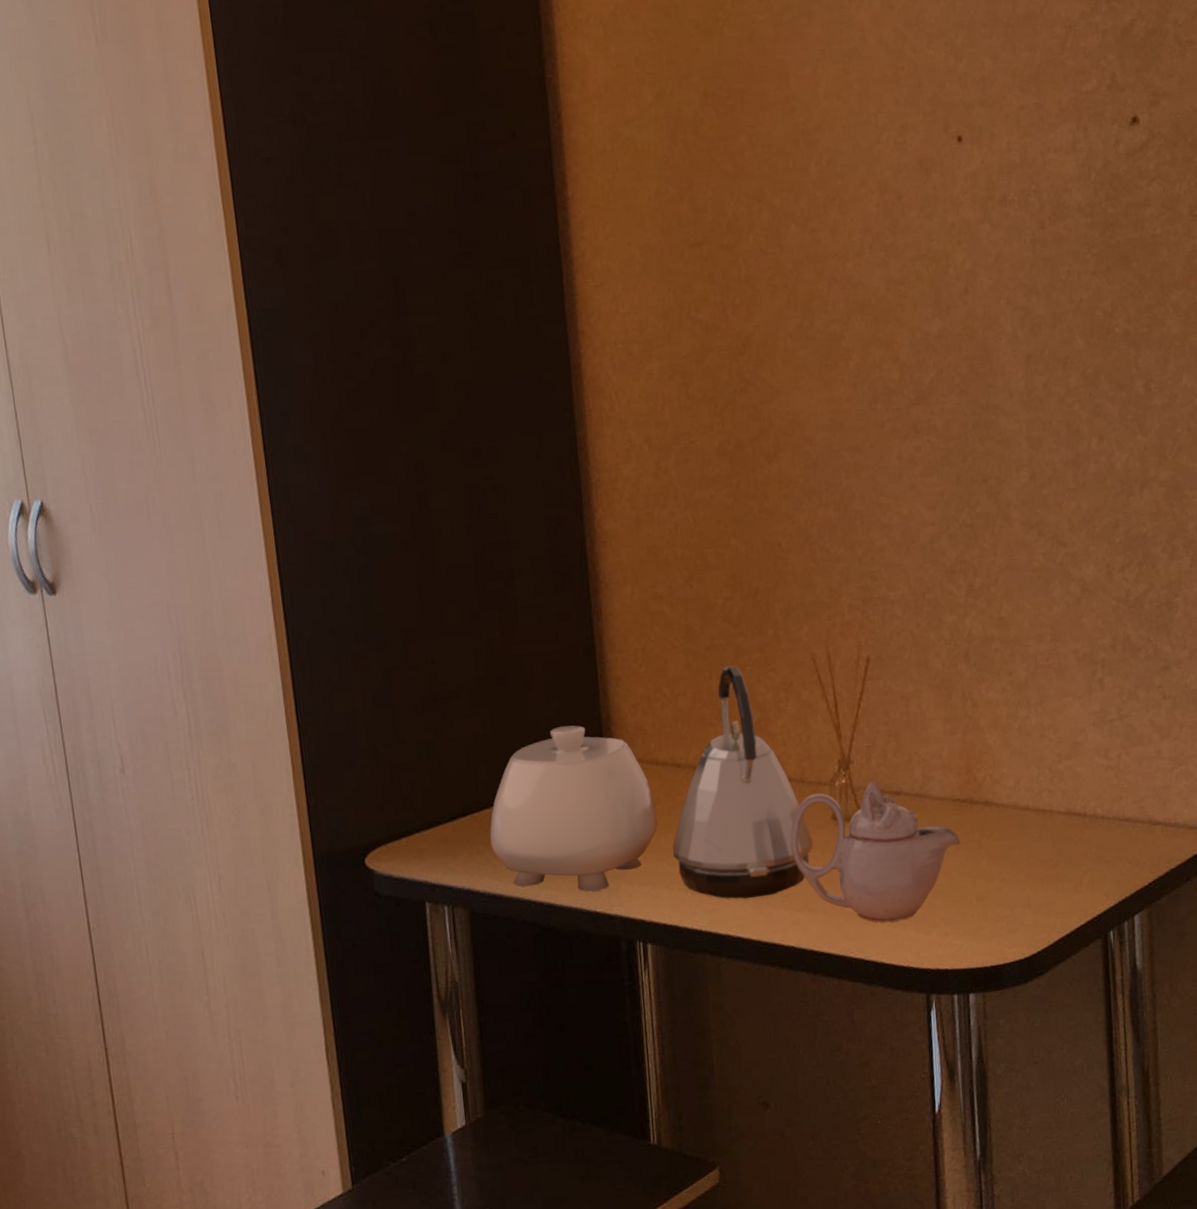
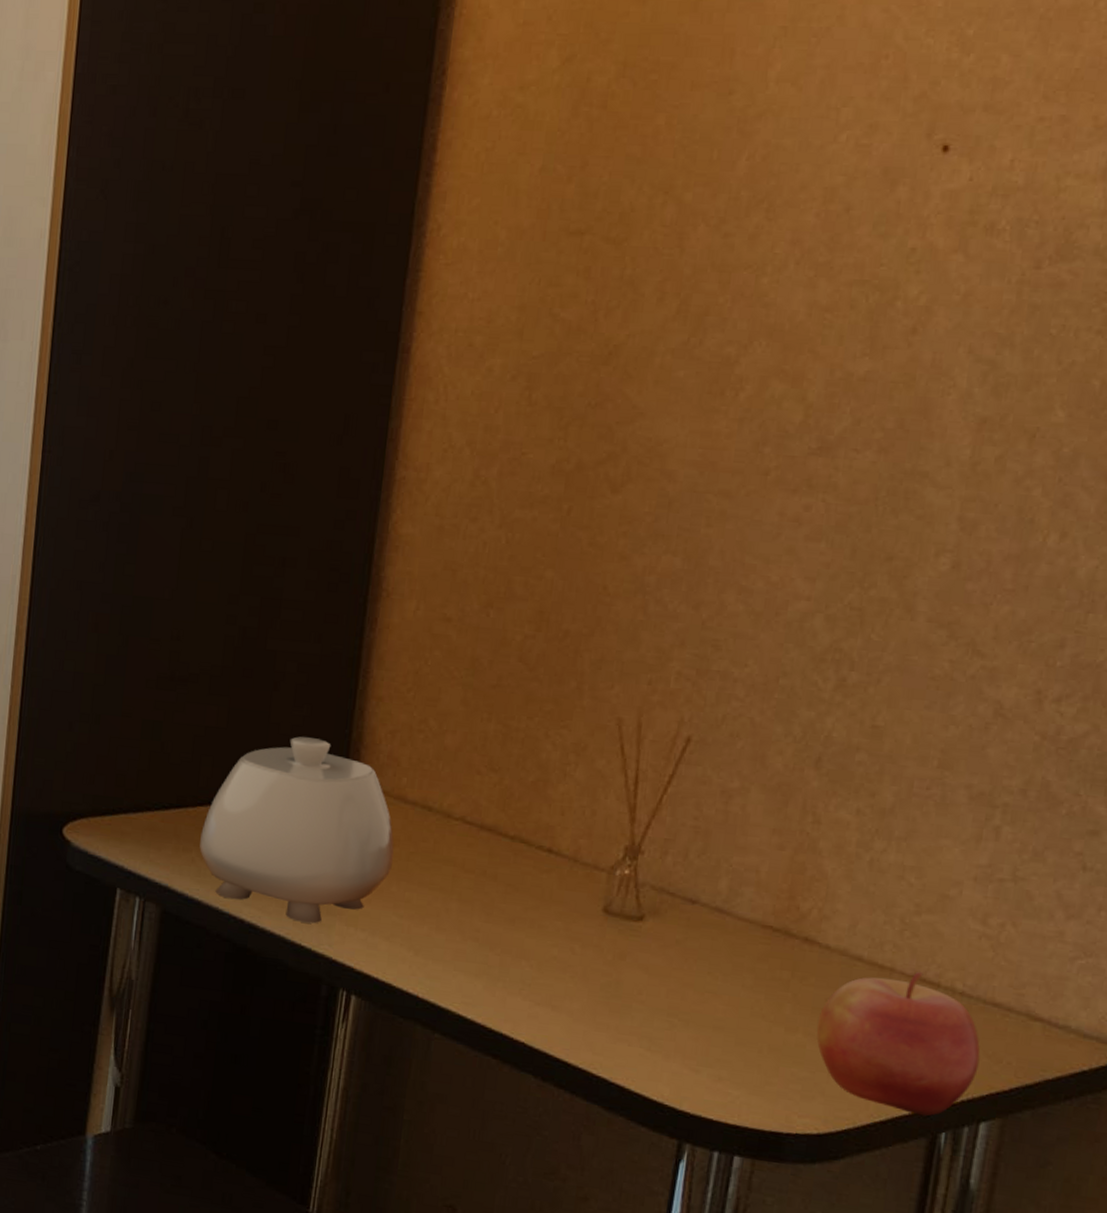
kettle: present [672,666,814,899] -> none [401,711,575,979]
teapot: present [790,782,961,922] -> none [544,877,762,1049]
apple: none [1007,807,1125,923] -> present [816,971,981,1117]

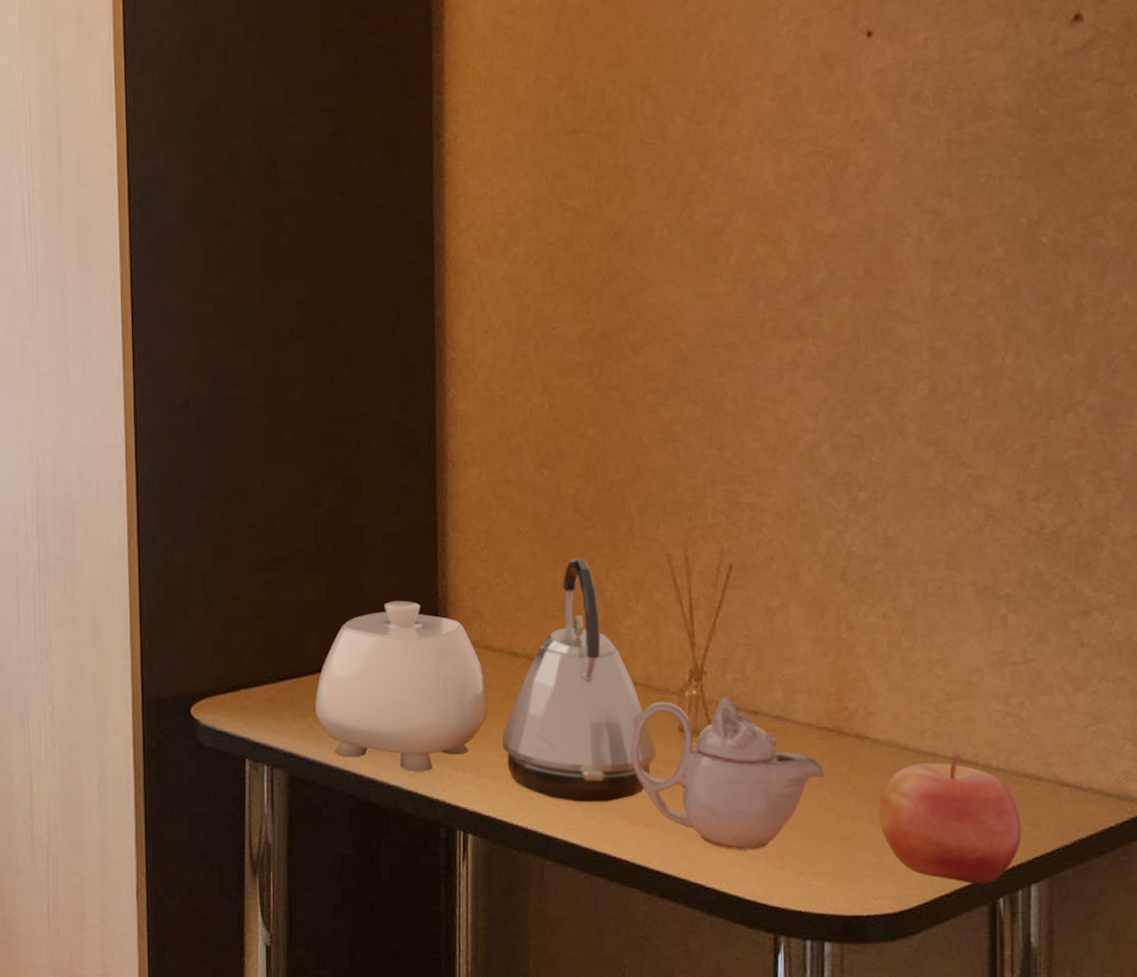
kettle: none [401,711,575,979] -> present [502,558,656,803]
teapot: none [544,877,762,1049] -> present [630,697,825,849]

